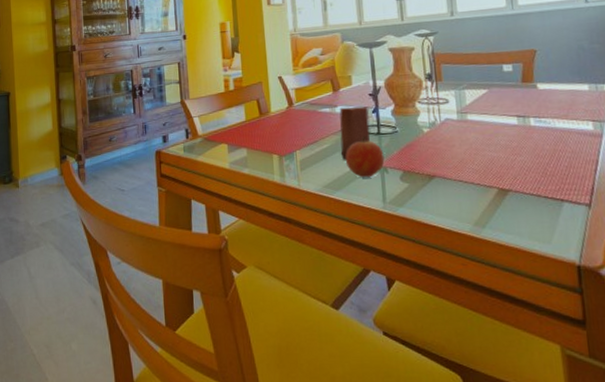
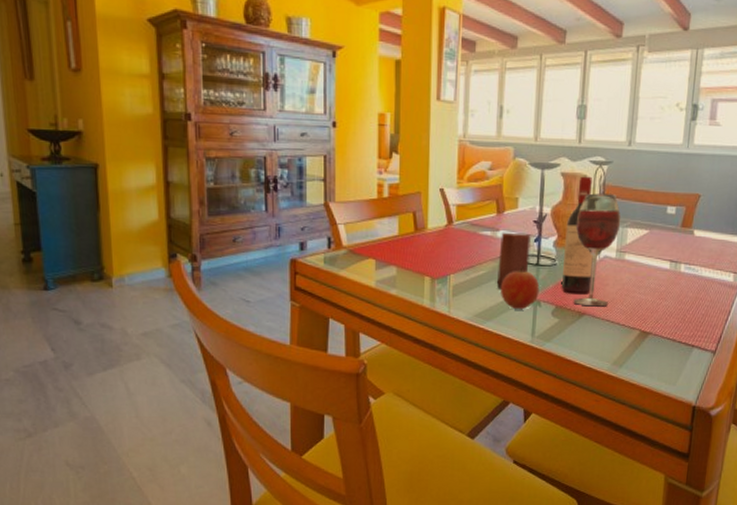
wine bottle: none [401,48,437,159] -> present [562,176,593,296]
wineglass: none [411,61,458,169] -> present [573,193,621,307]

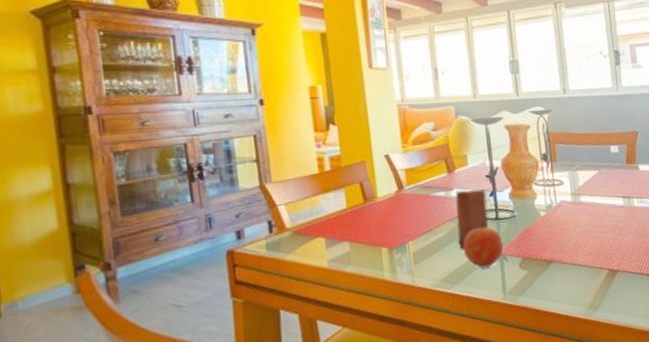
wine bottle: present [562,176,593,296] -> none [518,126,554,244]
wineglass: present [573,193,621,307] -> none [527,140,573,253]

